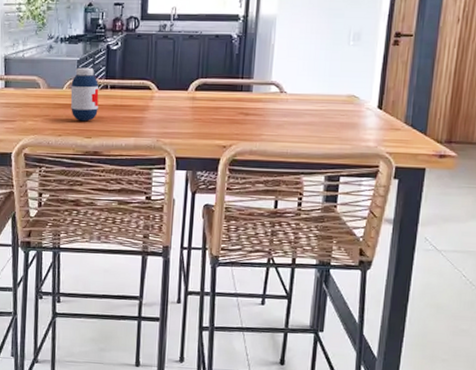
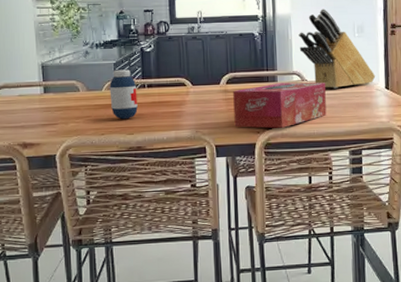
tissue box: none [199,93,307,144] -> present [233,82,327,128]
knife block: none [282,10,368,105] -> present [298,9,376,89]

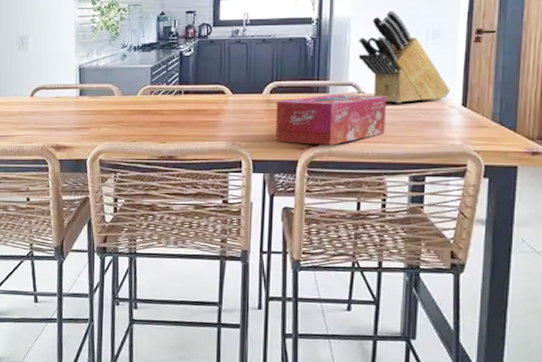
medicine bottle: present [109,69,138,120] -> none [144,74,173,127]

